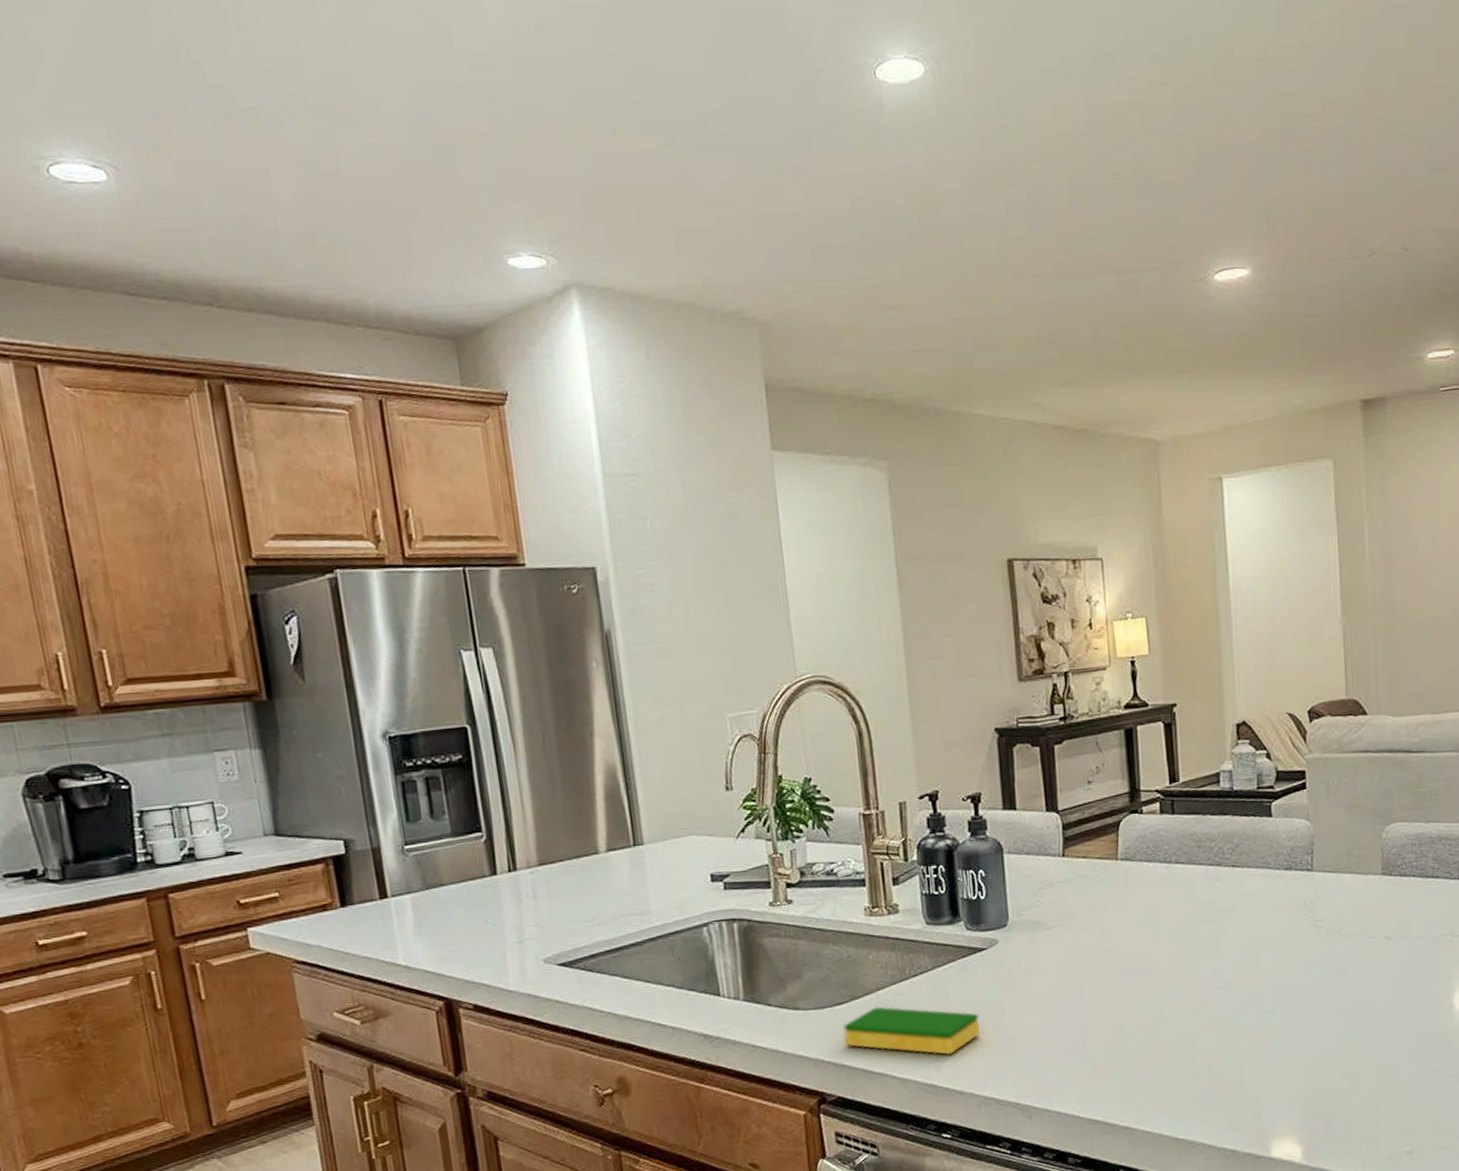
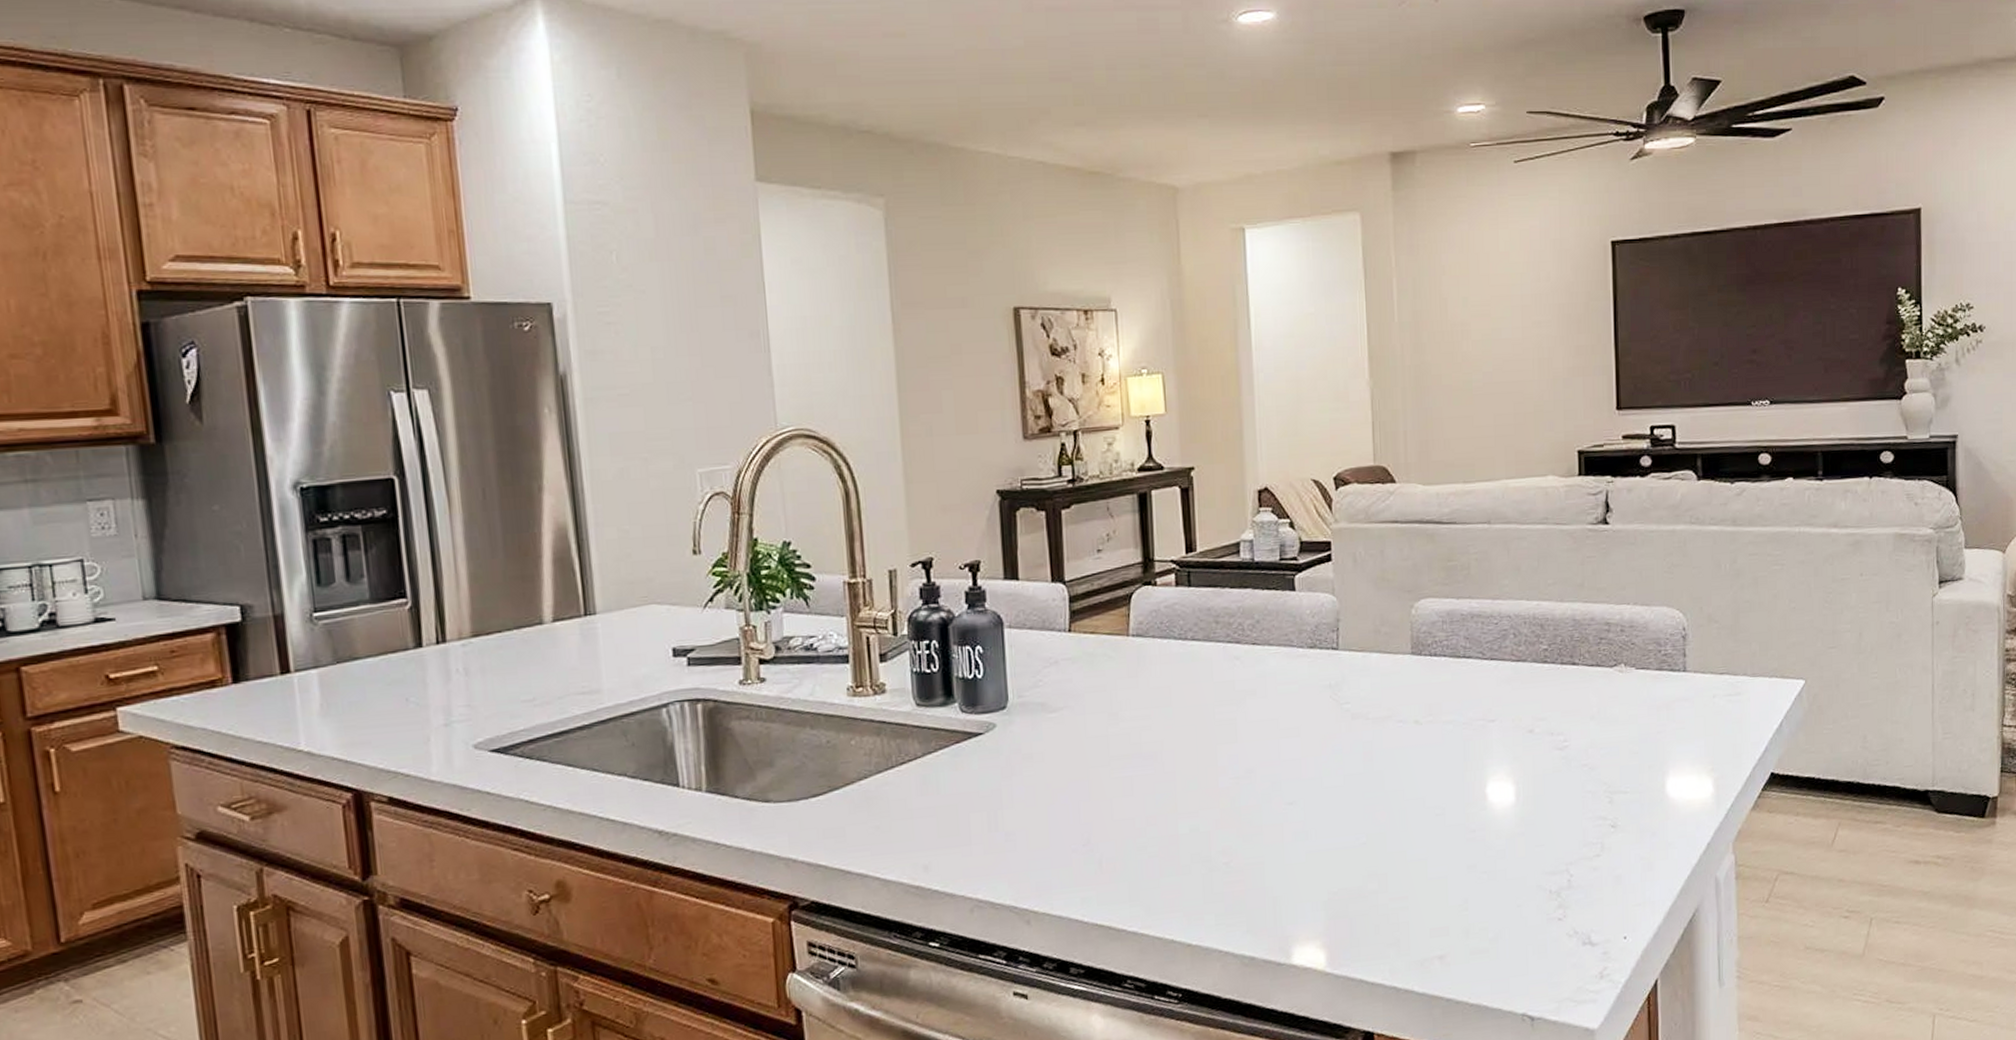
dish sponge: present [843,1007,980,1056] -> none [820,798,974,853]

